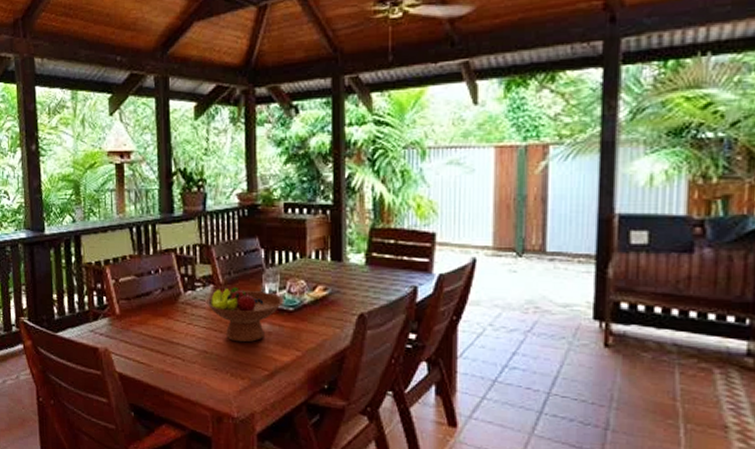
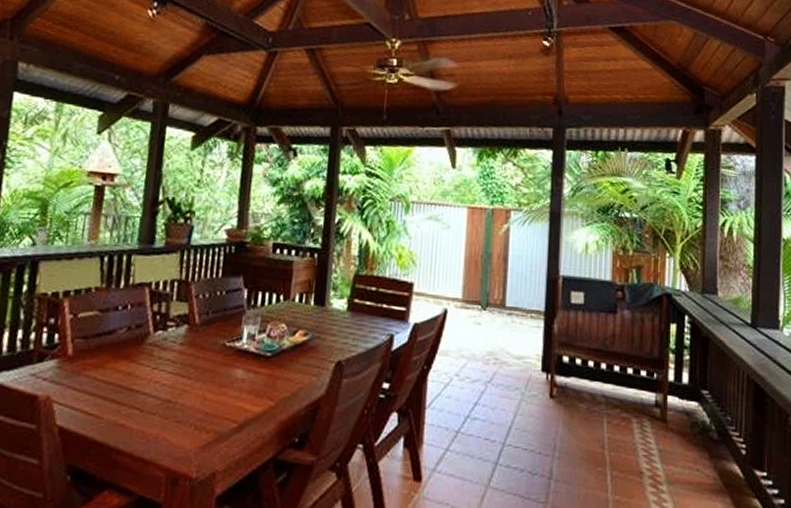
fruit bowl: present [205,286,283,343] -> none [177,328,261,391]

